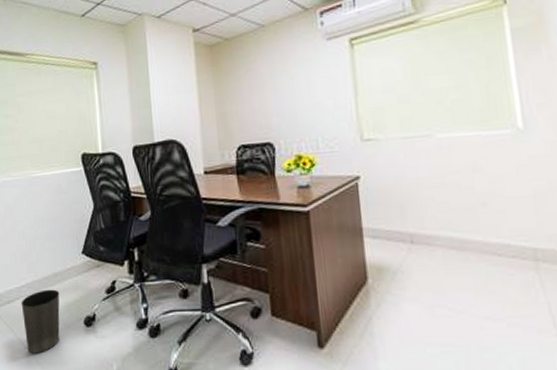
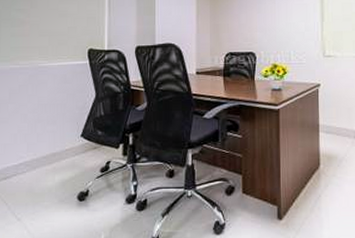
waste basket: present [21,289,60,354] -> none [17,167,57,226]

